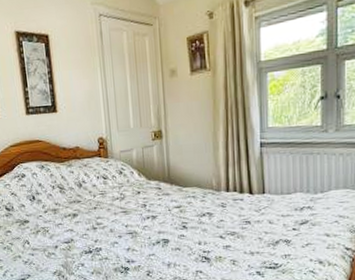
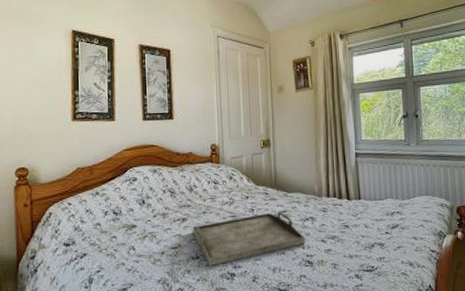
serving tray: none [83,207,202,260] -> present [192,212,306,266]

